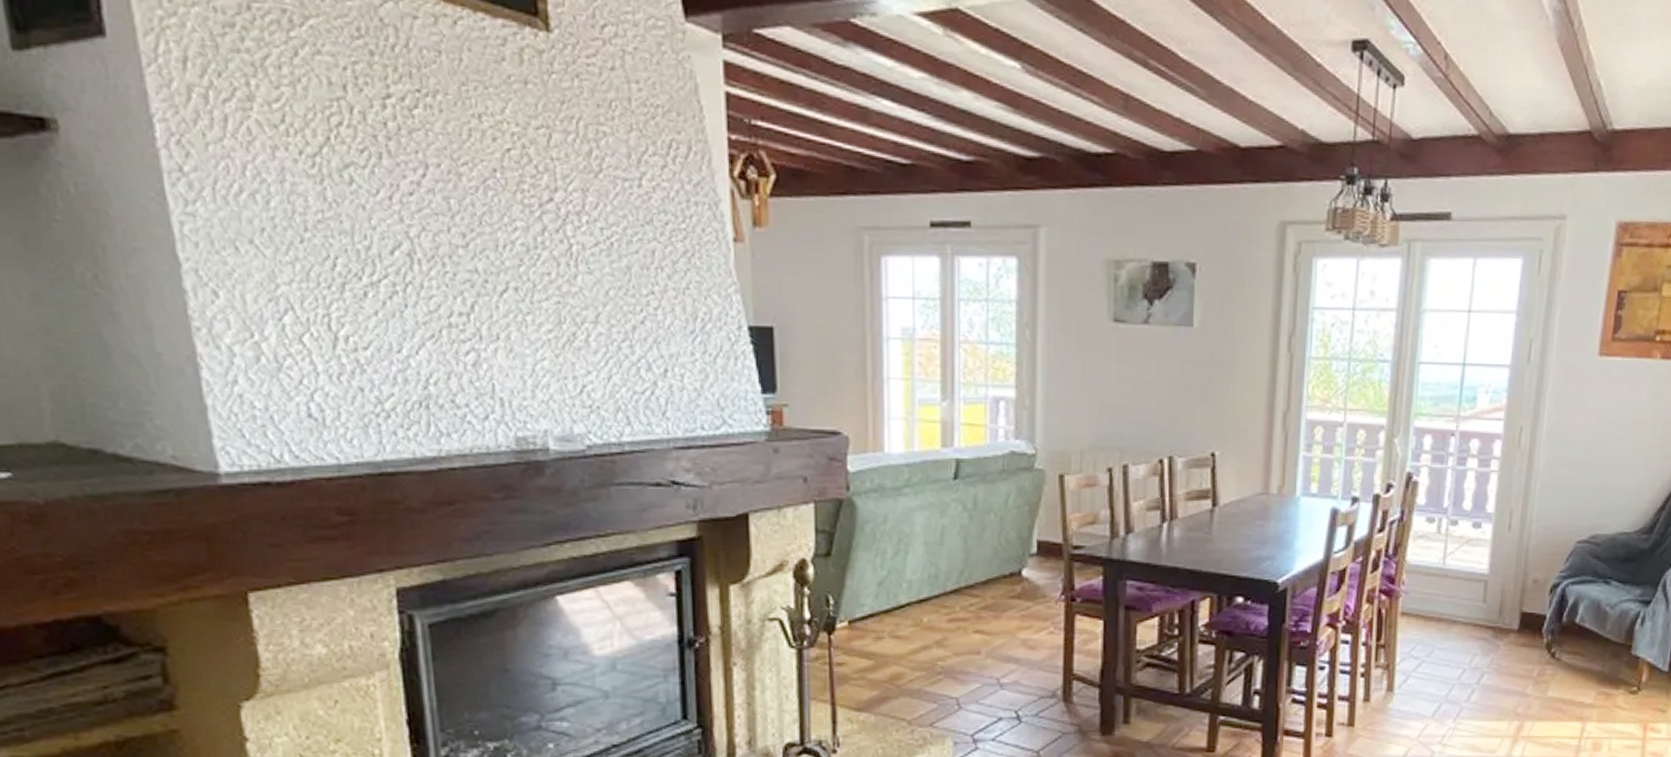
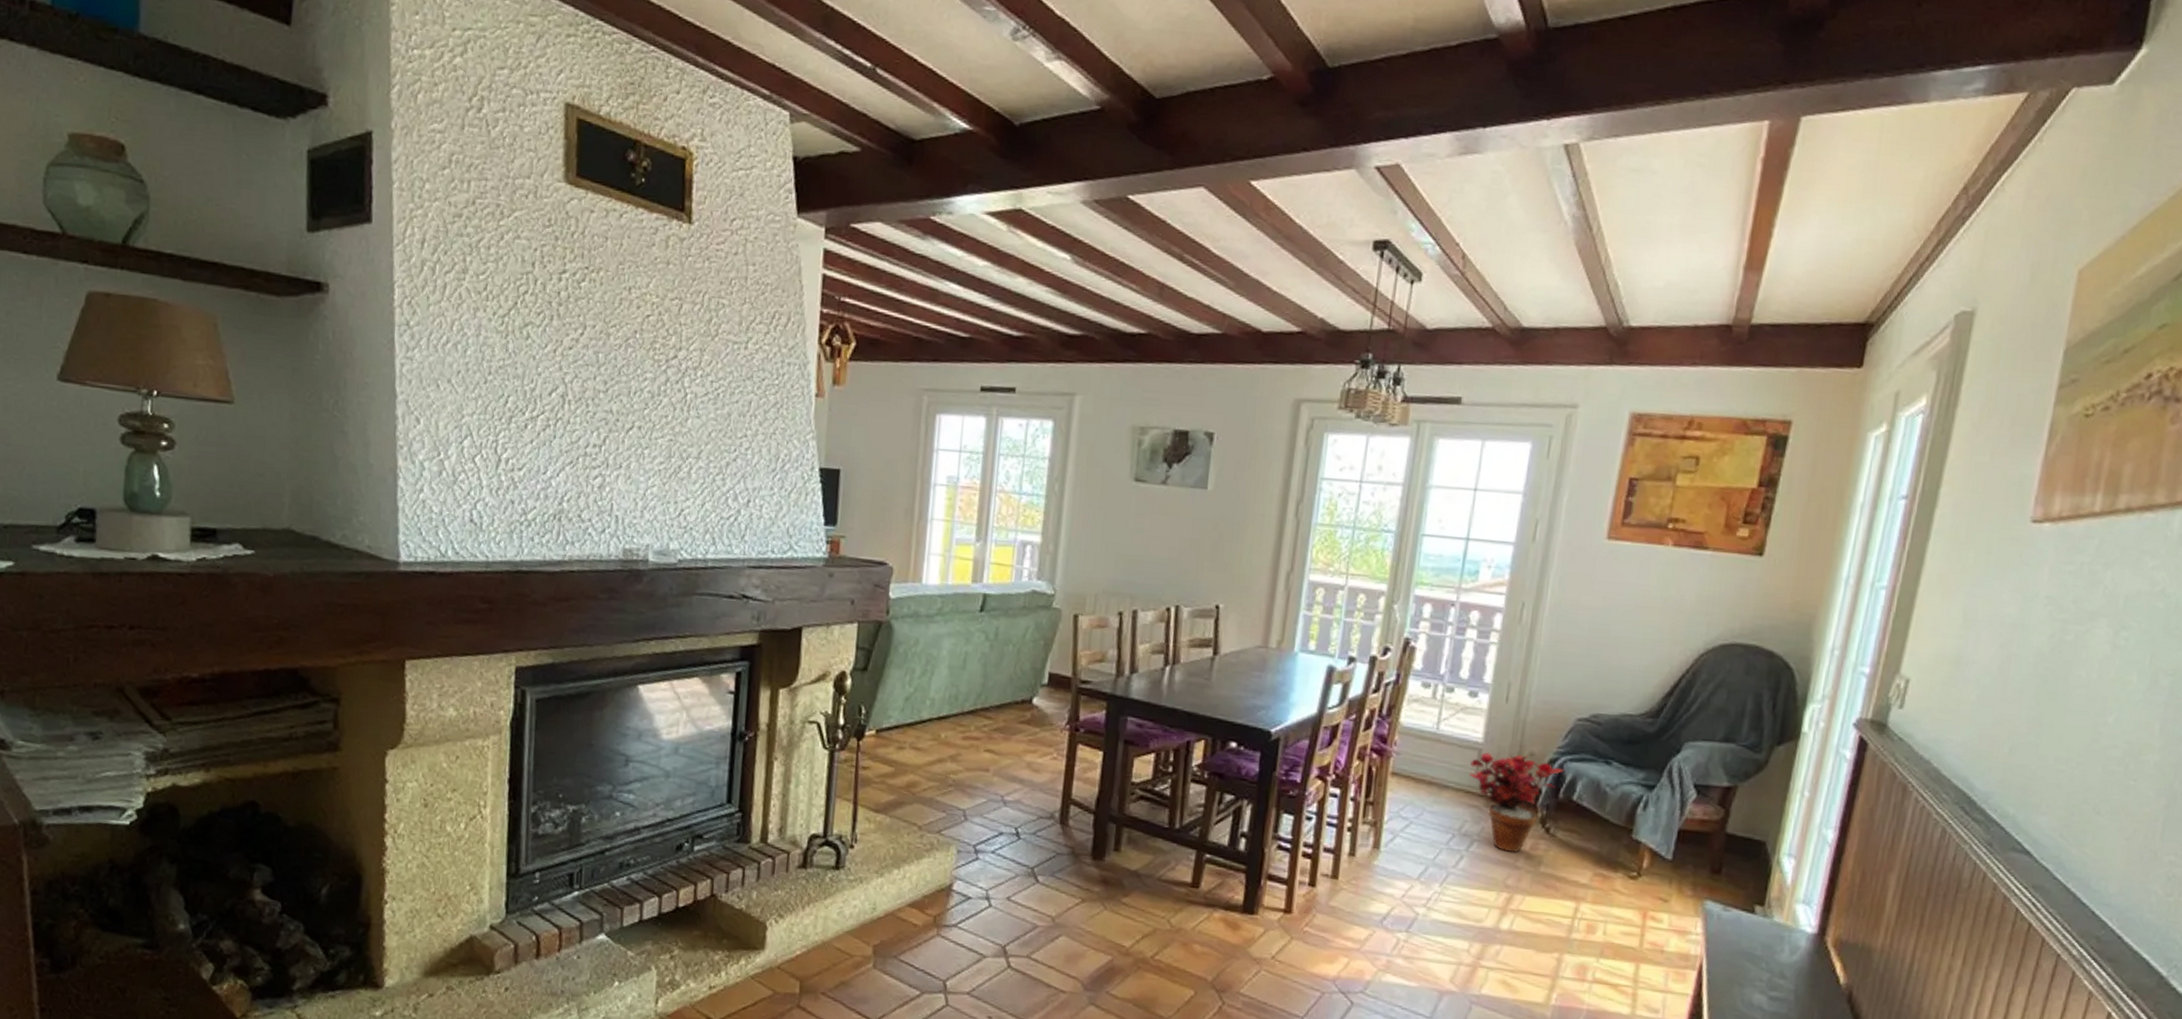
potted plant: none [1476,582,1567,680] -> present [1469,752,1564,852]

